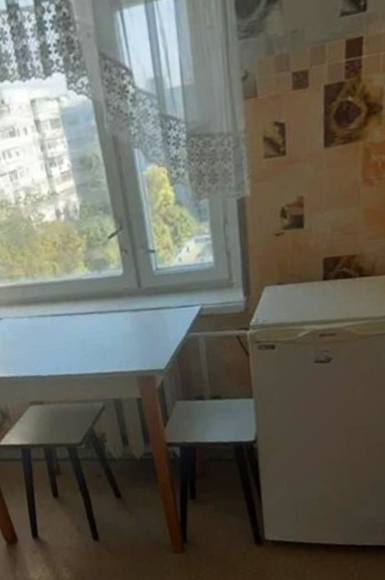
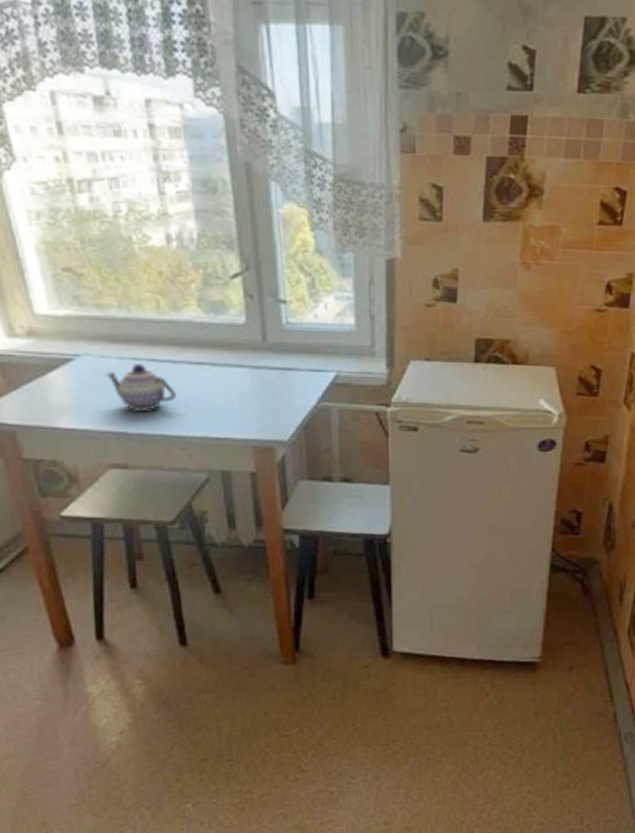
teapot: none [20,319,75,358] -> present [104,363,176,411]

